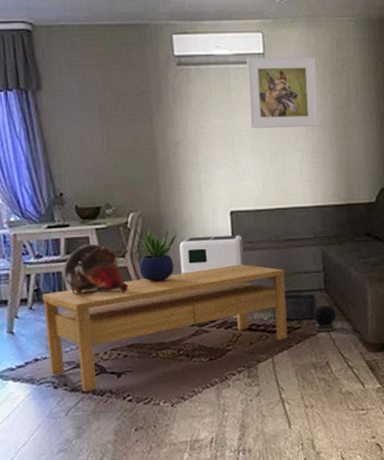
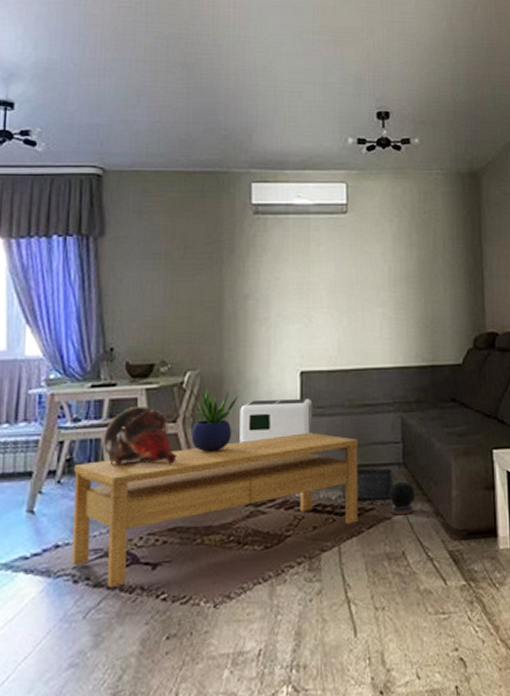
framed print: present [247,57,319,128] -> none [327,208,403,282]

